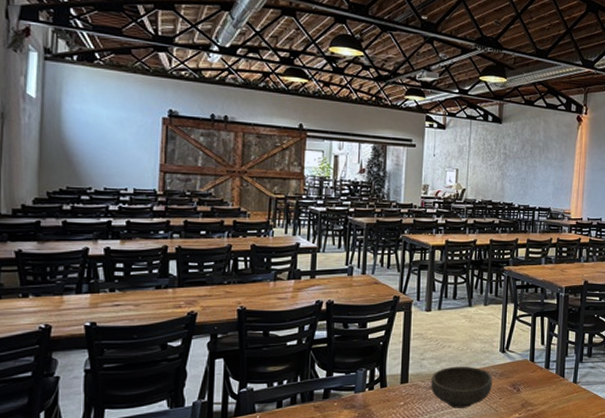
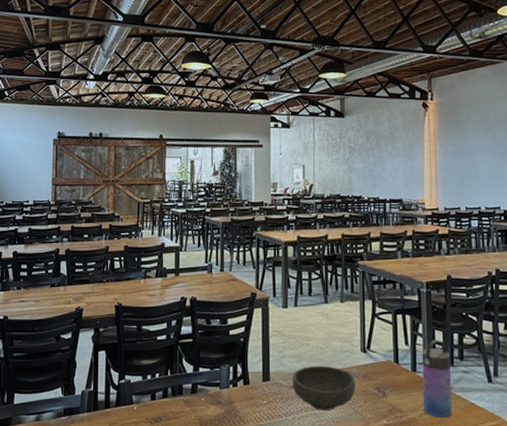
water bottle: none [553,339,581,410] -> present [421,340,452,419]

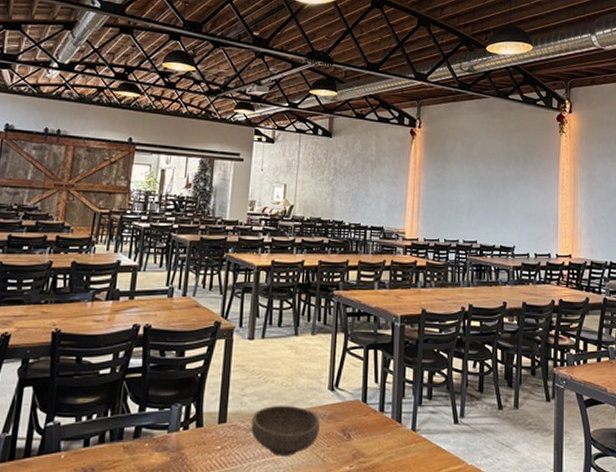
water bottle: present [421,340,452,419] -> none [388,377,420,464]

